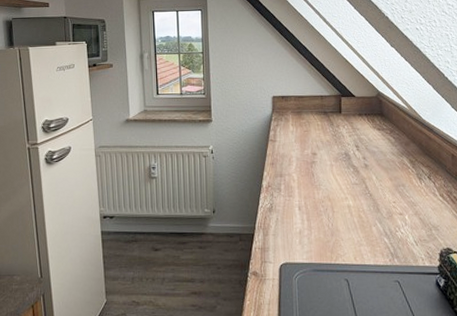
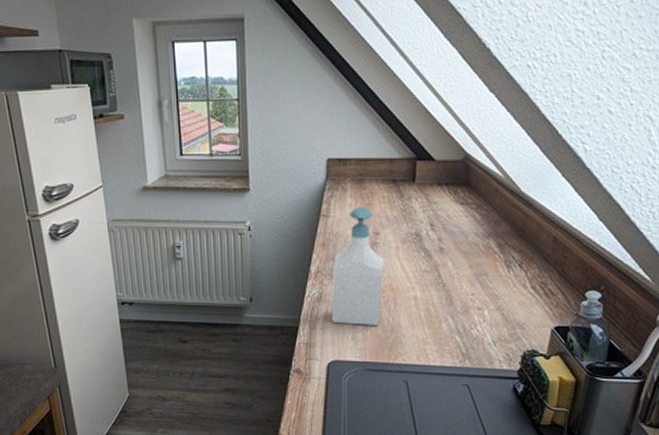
soap bottle: none [281,133,322,231] -> present [332,207,383,325]

